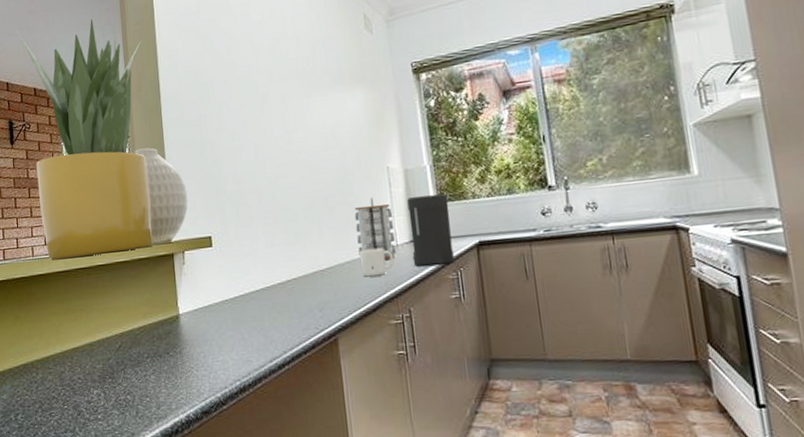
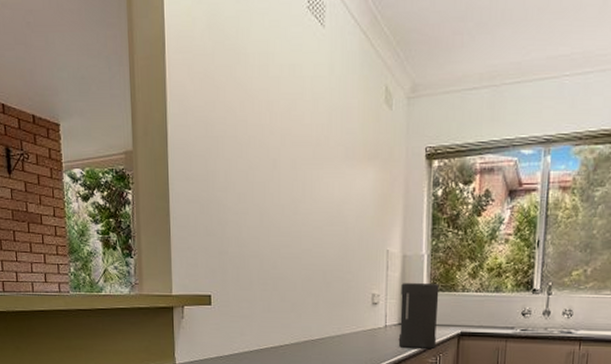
planter: present [16,18,153,260] -> none [12,44,154,299]
vase: present [134,148,188,244] -> none [138,198,190,296]
spice rack: present [354,196,397,261] -> none [349,277,386,339]
mug: present [359,248,394,277] -> none [349,326,381,352]

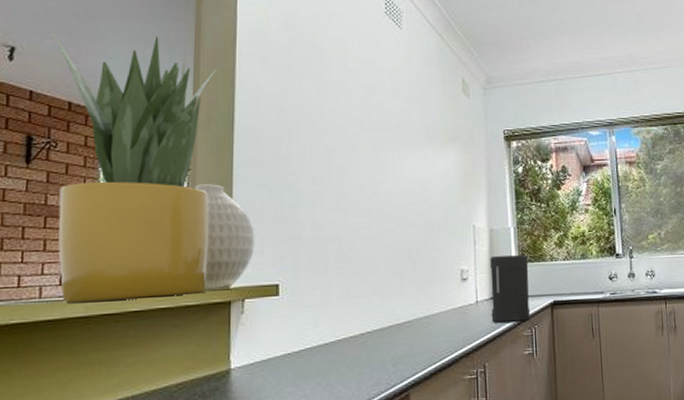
planter: none [12,44,154,299] -> present [52,33,217,304]
vase: none [138,198,190,296] -> present [194,184,255,290]

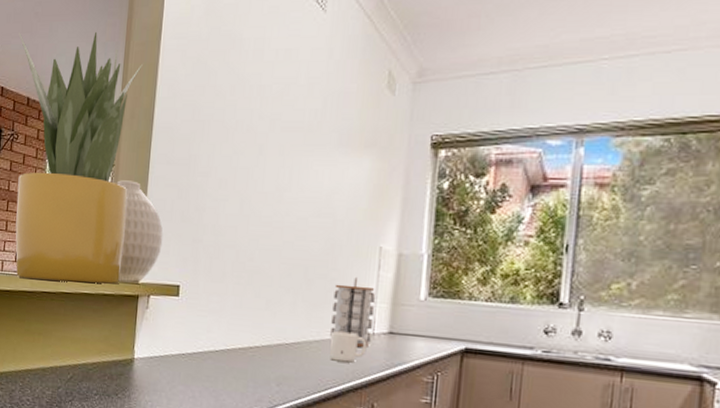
spice rack: none [437,253,477,316] -> present [330,276,376,348]
mug: none [439,304,473,332] -> present [329,331,367,363]
coffee maker: present [490,255,530,324] -> none [387,285,441,367]

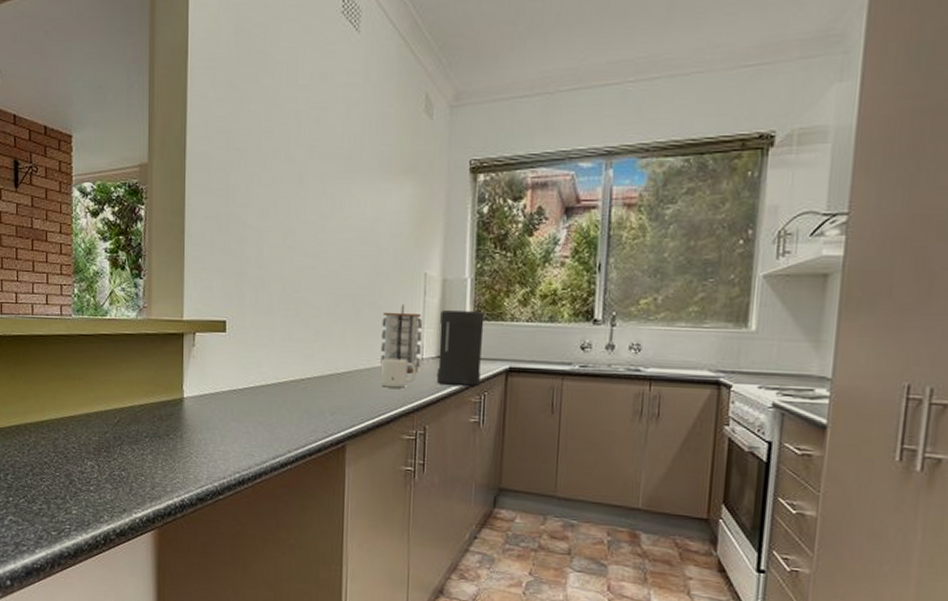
planter: present [15,31,143,284] -> none [28,52,170,324]
vase: present [116,180,163,283] -> none [151,214,205,321]
coffee maker: none [387,285,441,367] -> present [436,310,485,387]

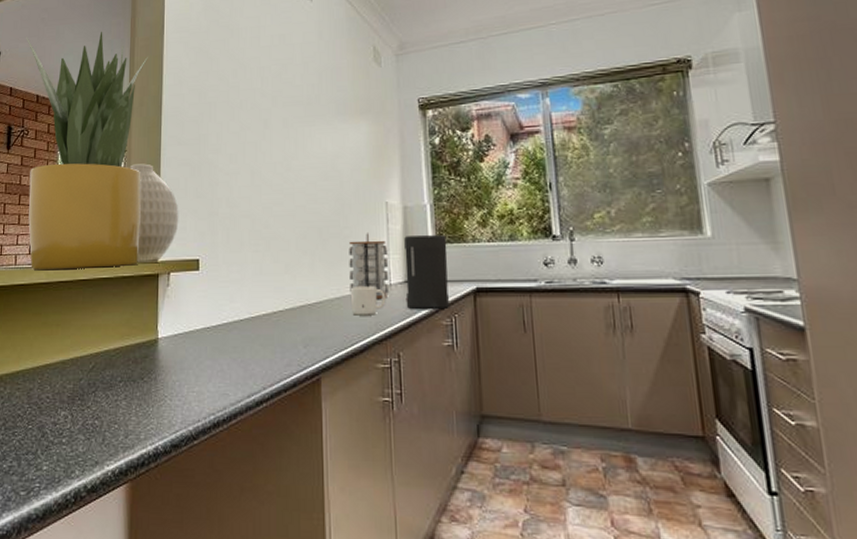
planter: none [28,52,170,324] -> present [26,31,148,271]
vase: none [151,214,205,321] -> present [129,163,179,263]

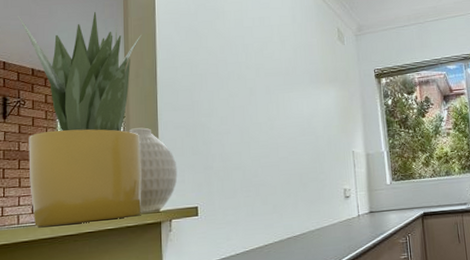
spice rack: present [348,231,390,300] -> none [324,175,359,228]
mug: present [350,286,386,316] -> none [327,218,356,242]
coffee maker: present [404,235,449,310] -> none [368,174,404,234]

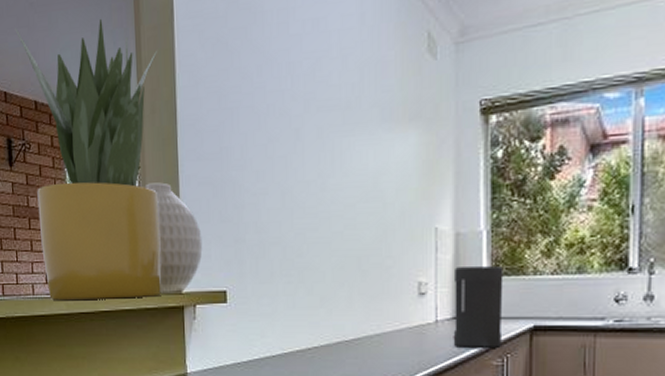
coffee maker: none [368,174,404,234] -> present [453,266,504,349]

